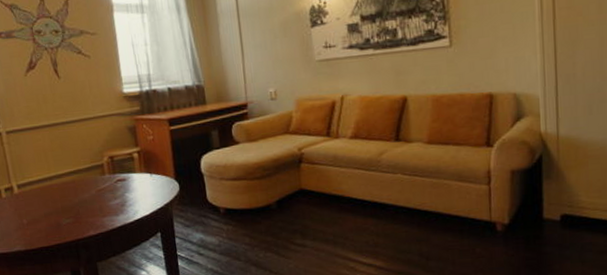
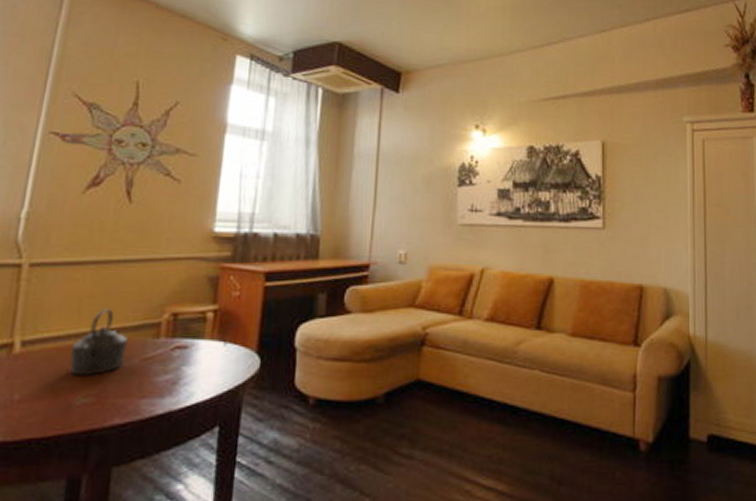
kettle: none [49,157,86,205] -> present [68,308,129,376]

